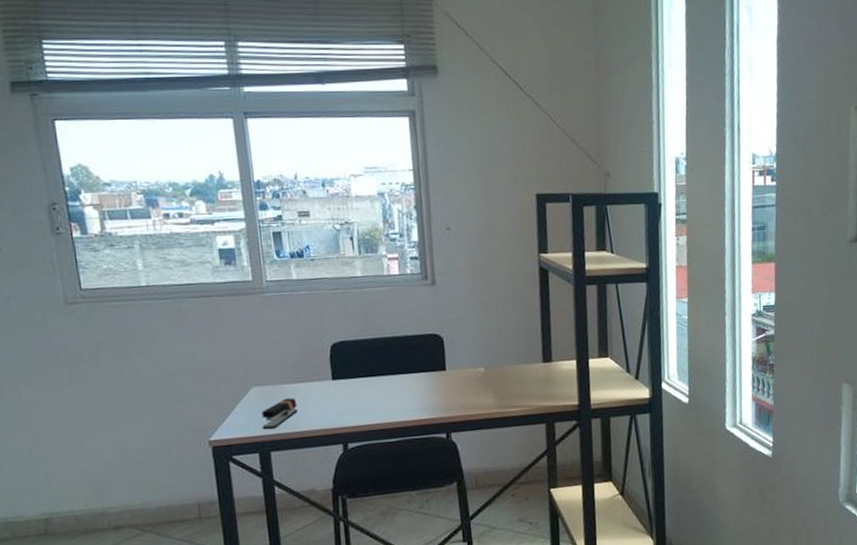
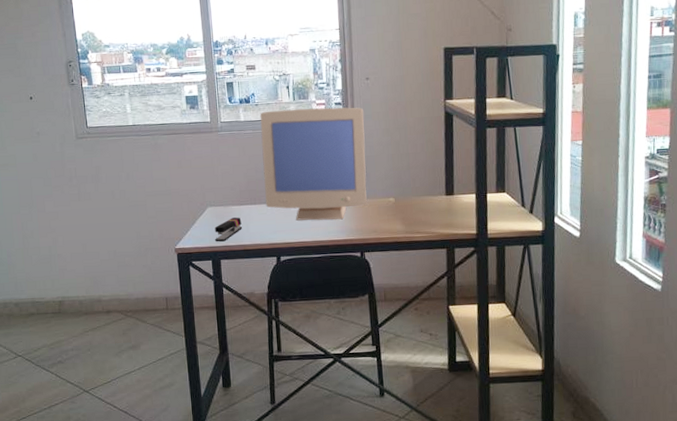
computer monitor: none [317,262,452,399] -> present [260,107,367,221]

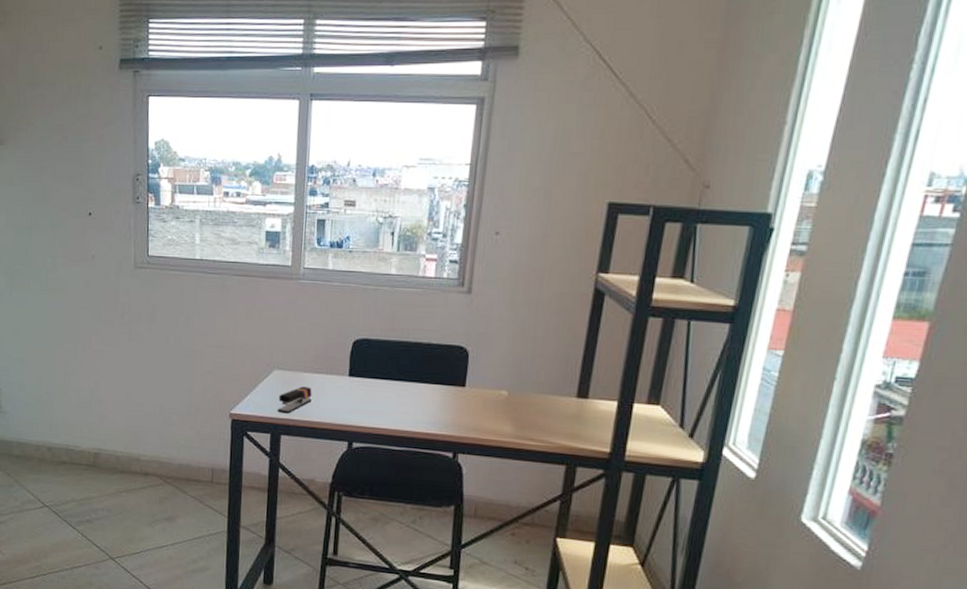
computer monitor: present [260,107,367,221] -> none [344,260,486,409]

